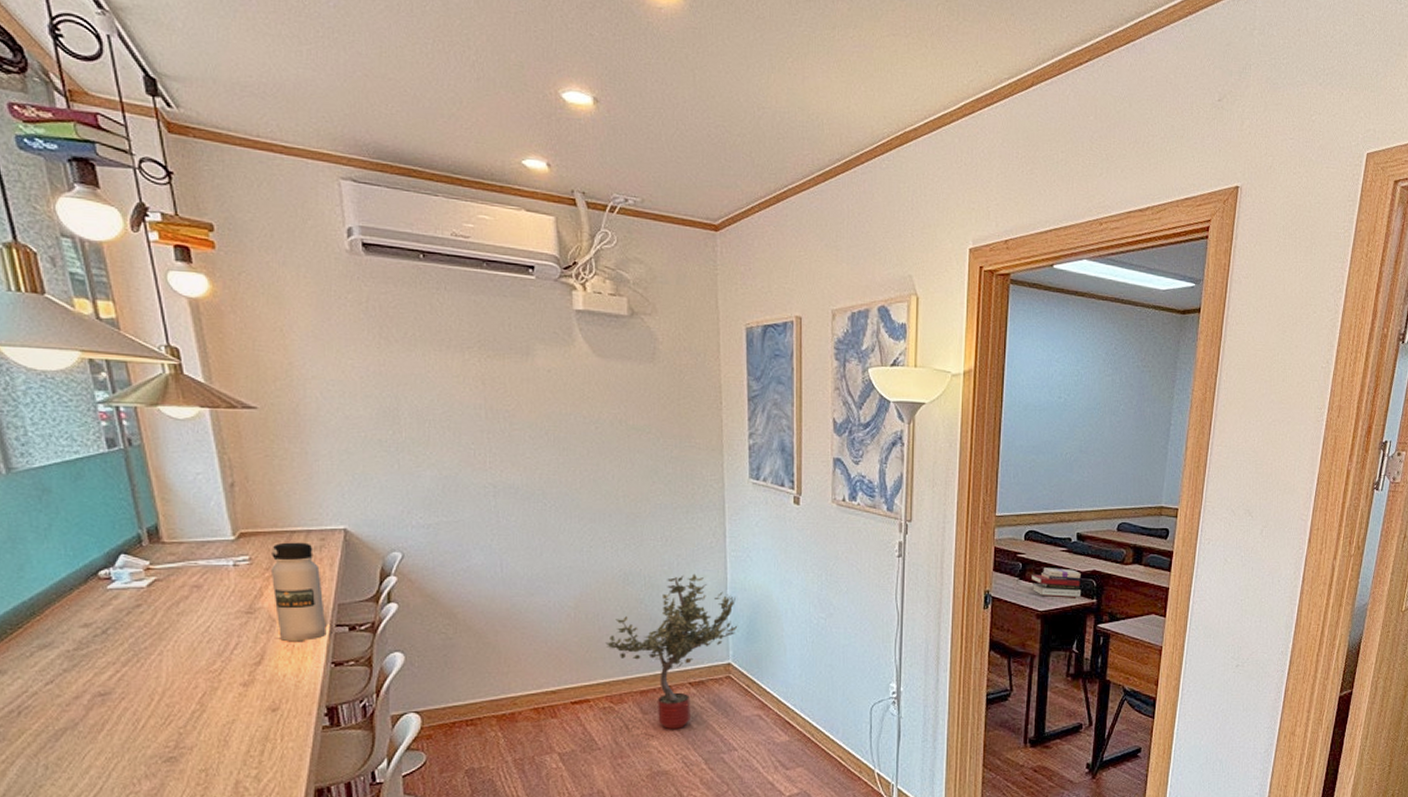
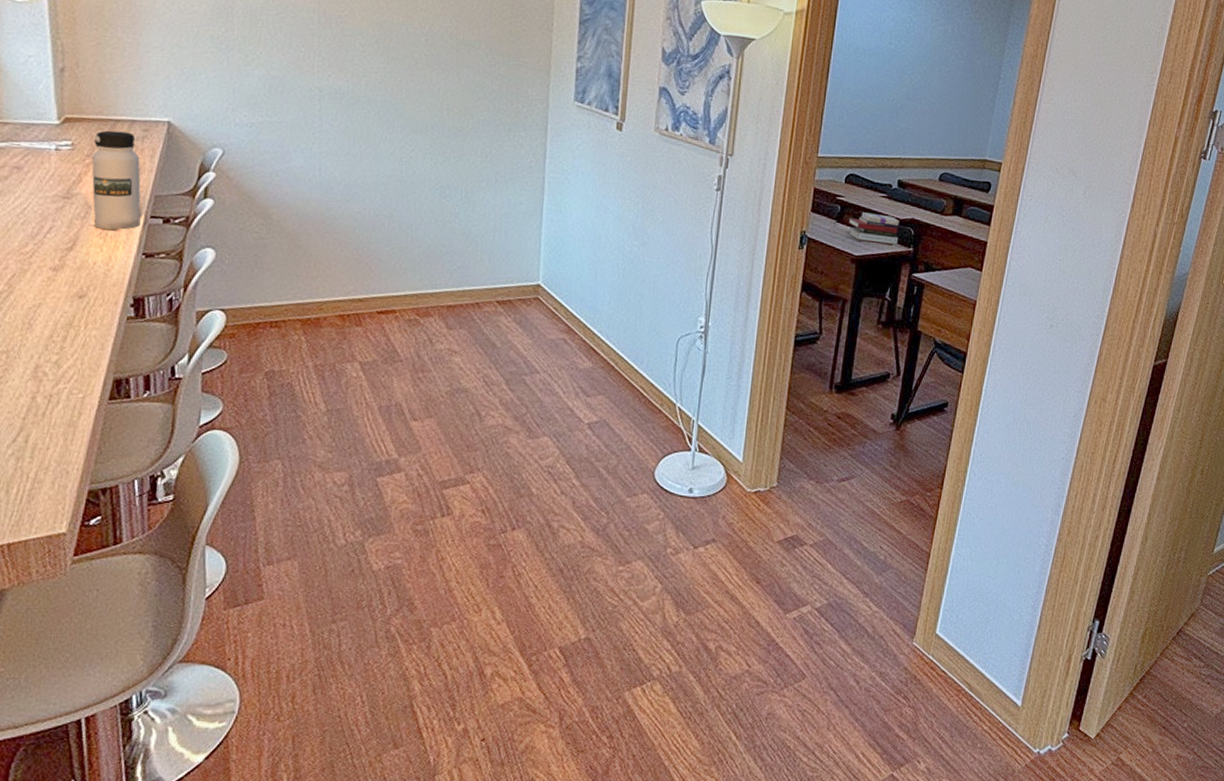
potted tree: present [605,573,738,730] -> none [416,192,551,348]

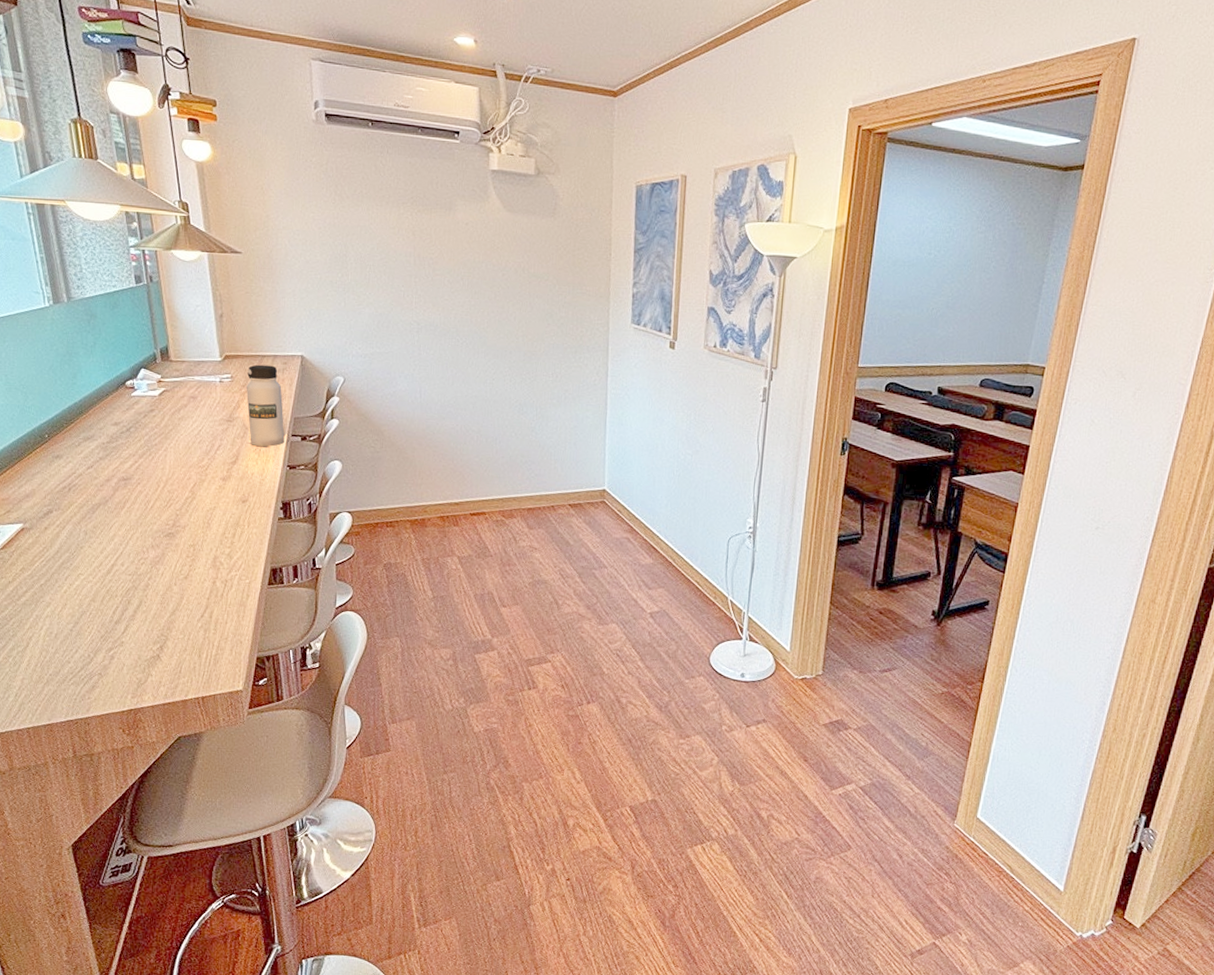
books: present [849,212,899,247] -> none [889,419,939,452]

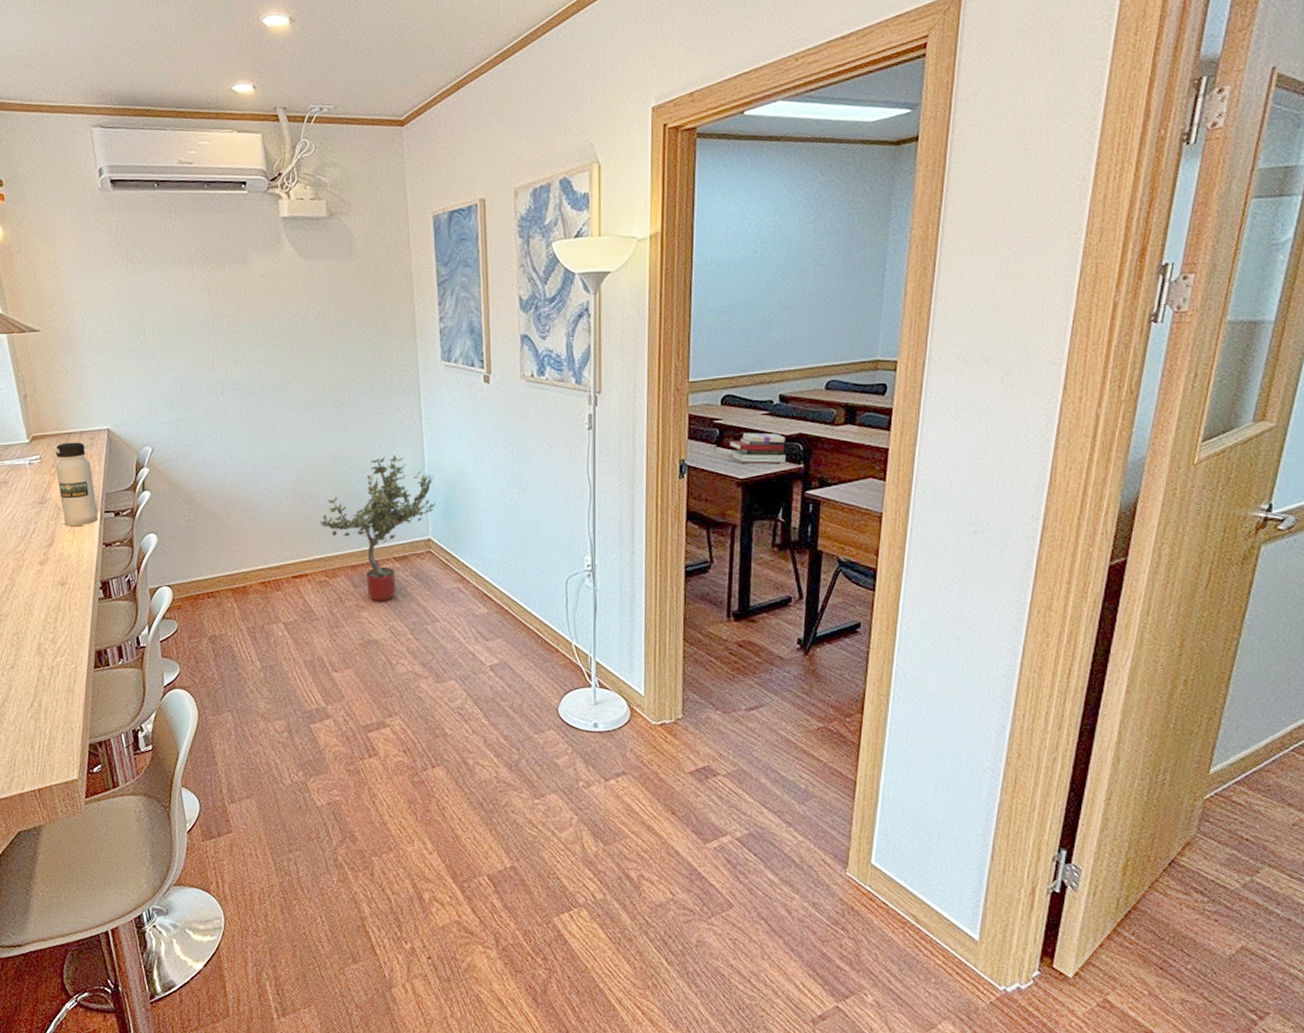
potted tree: none [501,407,614,545] -> present [319,454,436,602]
books: none [889,419,939,452] -> present [730,432,787,465]

